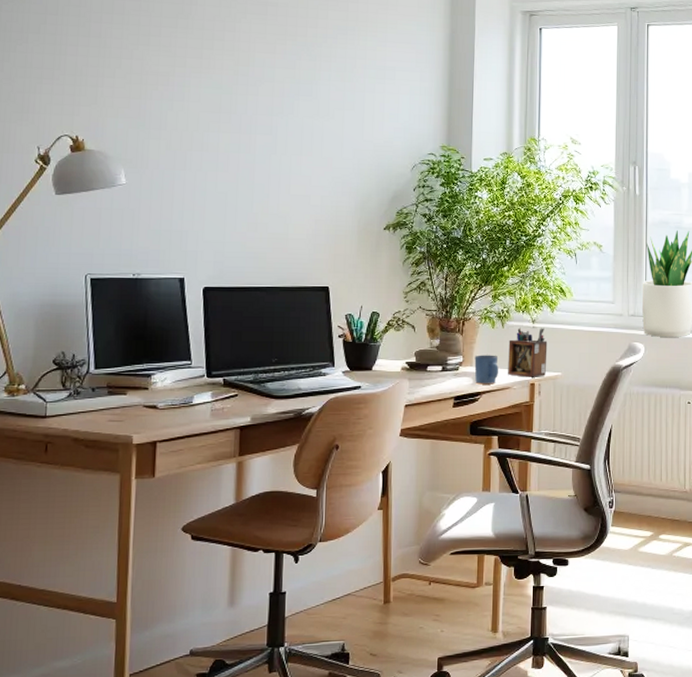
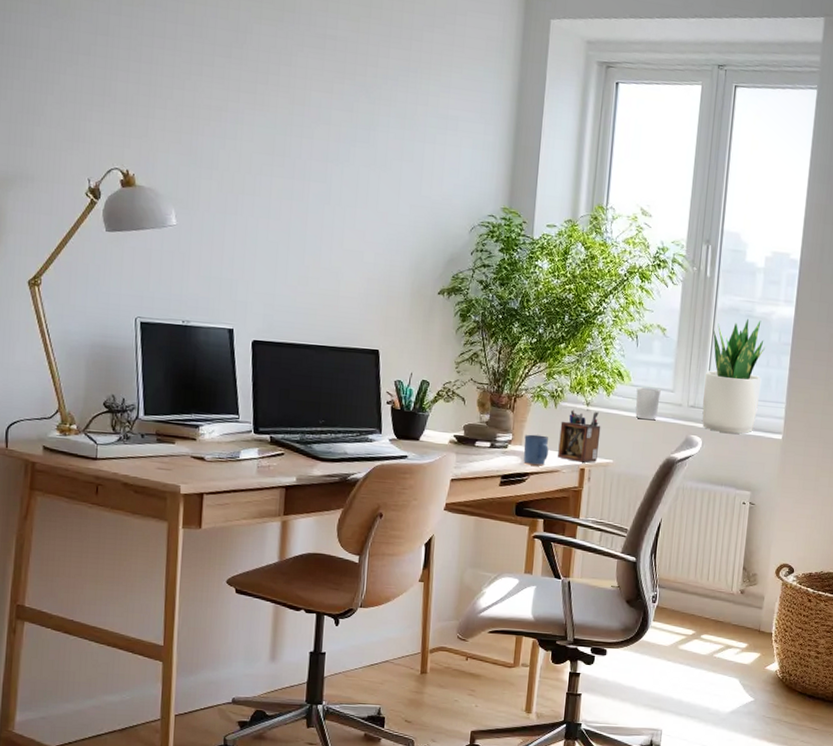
candle holder: none [579,300,602,332] -> present [635,386,661,420]

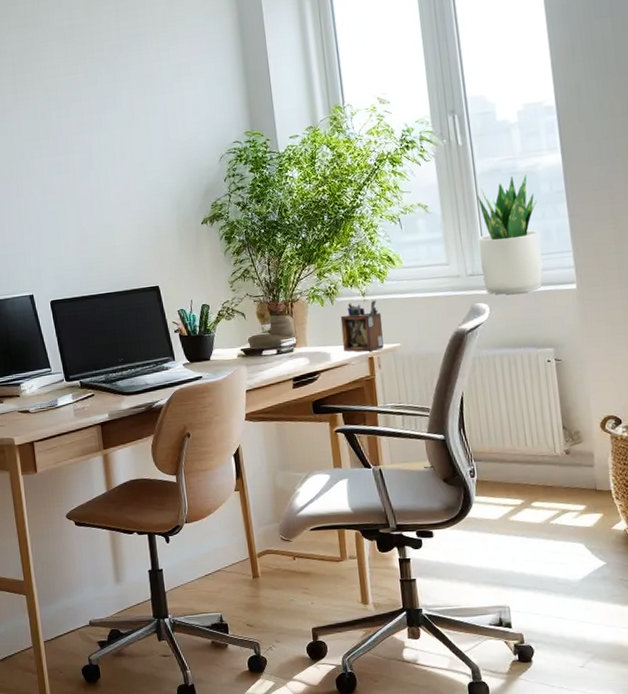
mug: present [523,434,549,466] -> none [307,333,334,364]
candle holder: present [635,386,661,420] -> none [409,264,437,299]

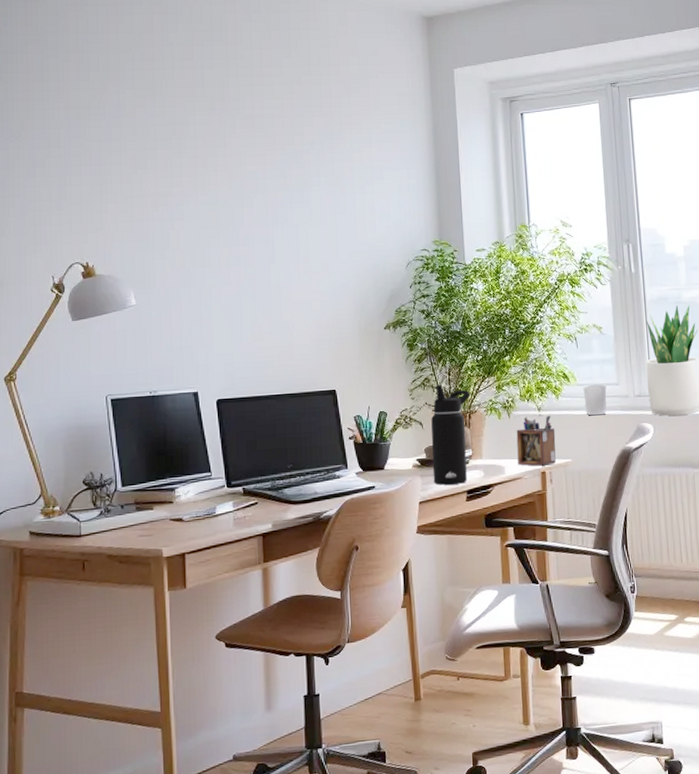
water bottle: none [253,275,293,374] -> present [431,385,471,485]
candle holder: none [409,264,437,299] -> present [583,383,607,416]

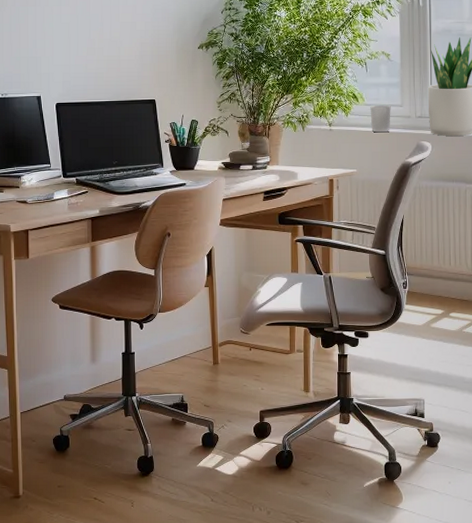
water bottle: present [431,385,471,485] -> none [235,99,271,186]
desk organizer: present [516,415,556,466] -> none [309,130,344,174]

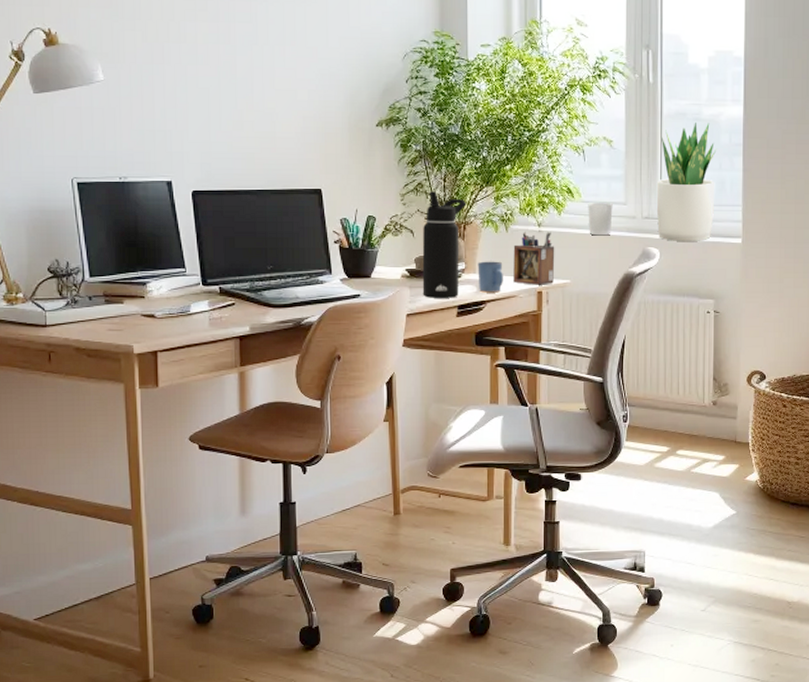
water bottle: none [235,99,271,186] -> present [422,191,467,298]
mug: none [280,155,301,181] -> present [478,261,503,293]
desk organizer: none [309,130,344,174] -> present [513,232,555,285]

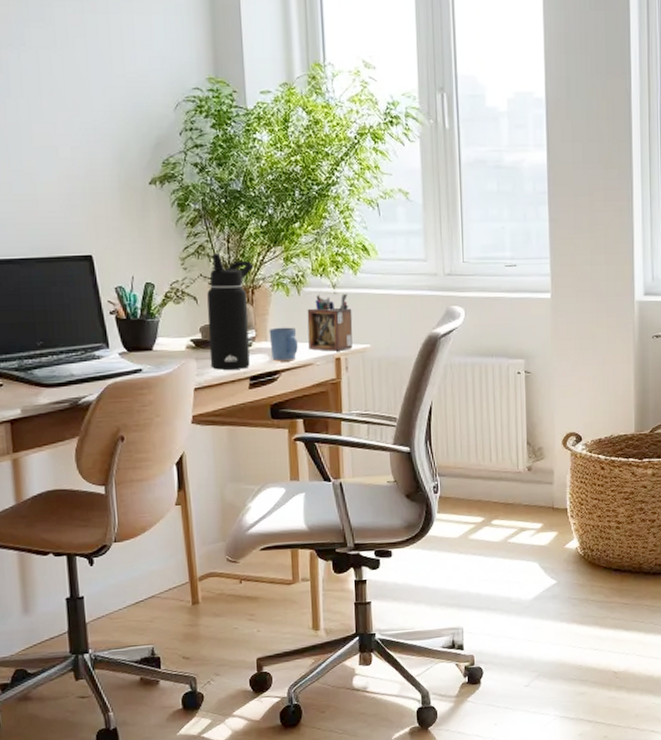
candle holder: present [588,201,613,236] -> none [385,259,413,296]
planter: present [657,121,717,241] -> none [459,169,521,299]

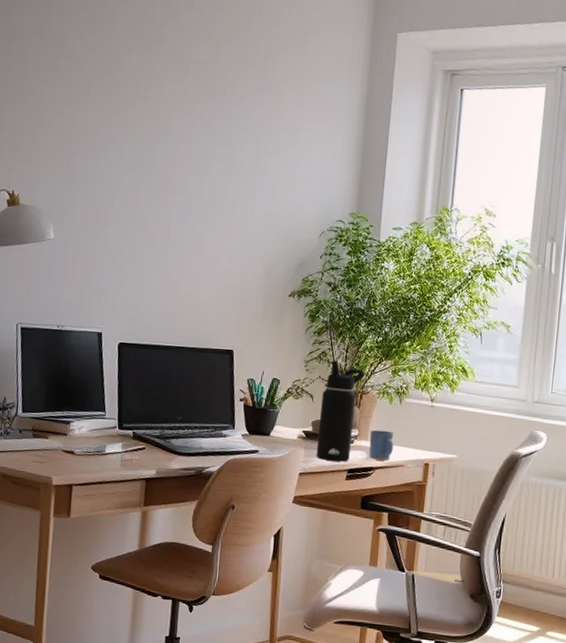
desk organizer: present [307,293,353,351] -> none [402,405,445,458]

